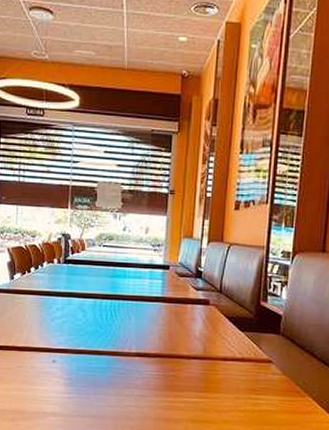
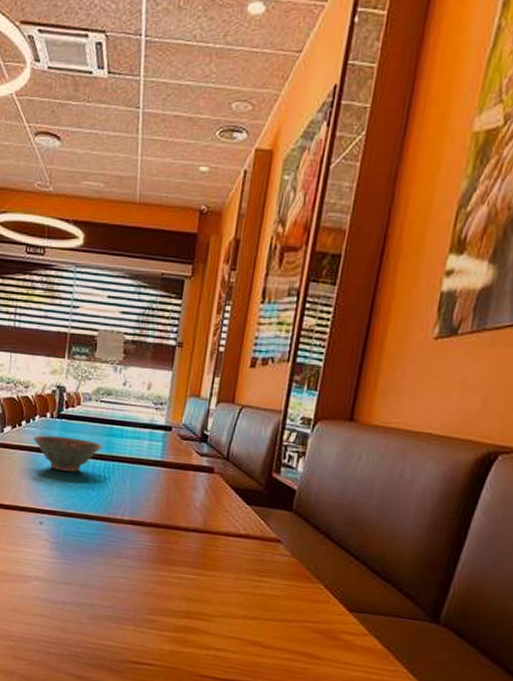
ceramic bowl: none [42,280,108,312] -> present [33,435,103,472]

